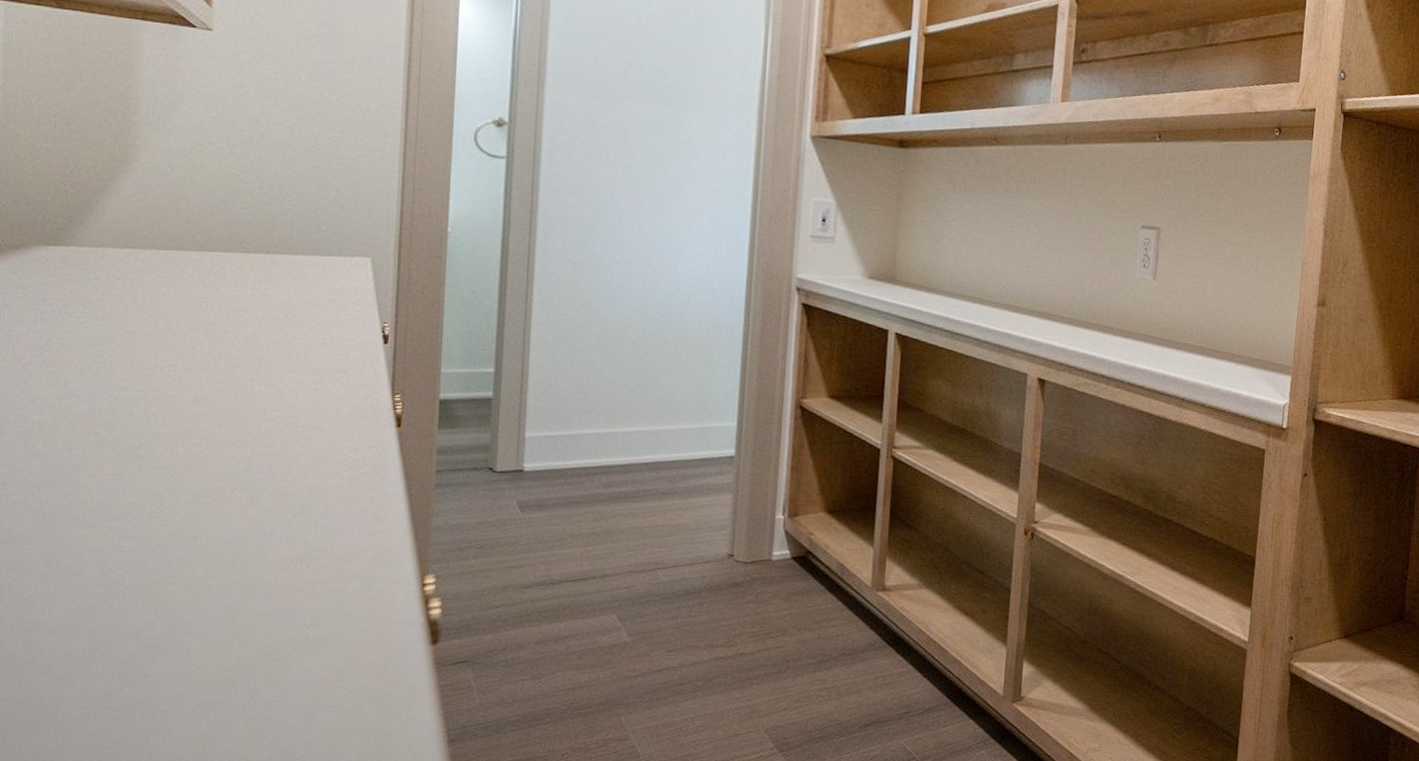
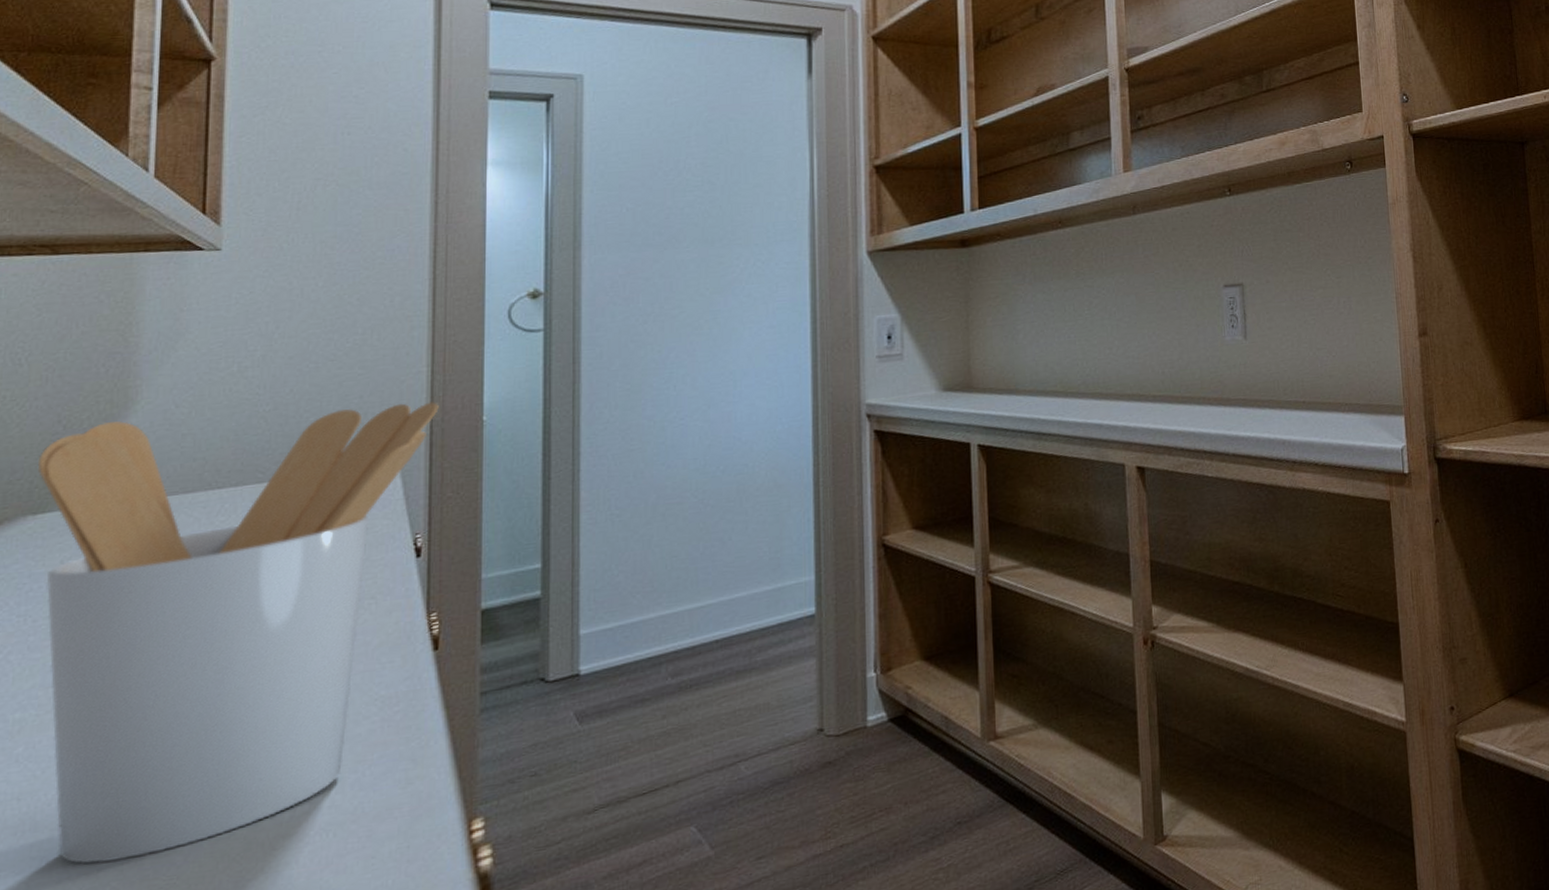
utensil holder: none [48,173,408,555] -> present [37,402,439,865]

